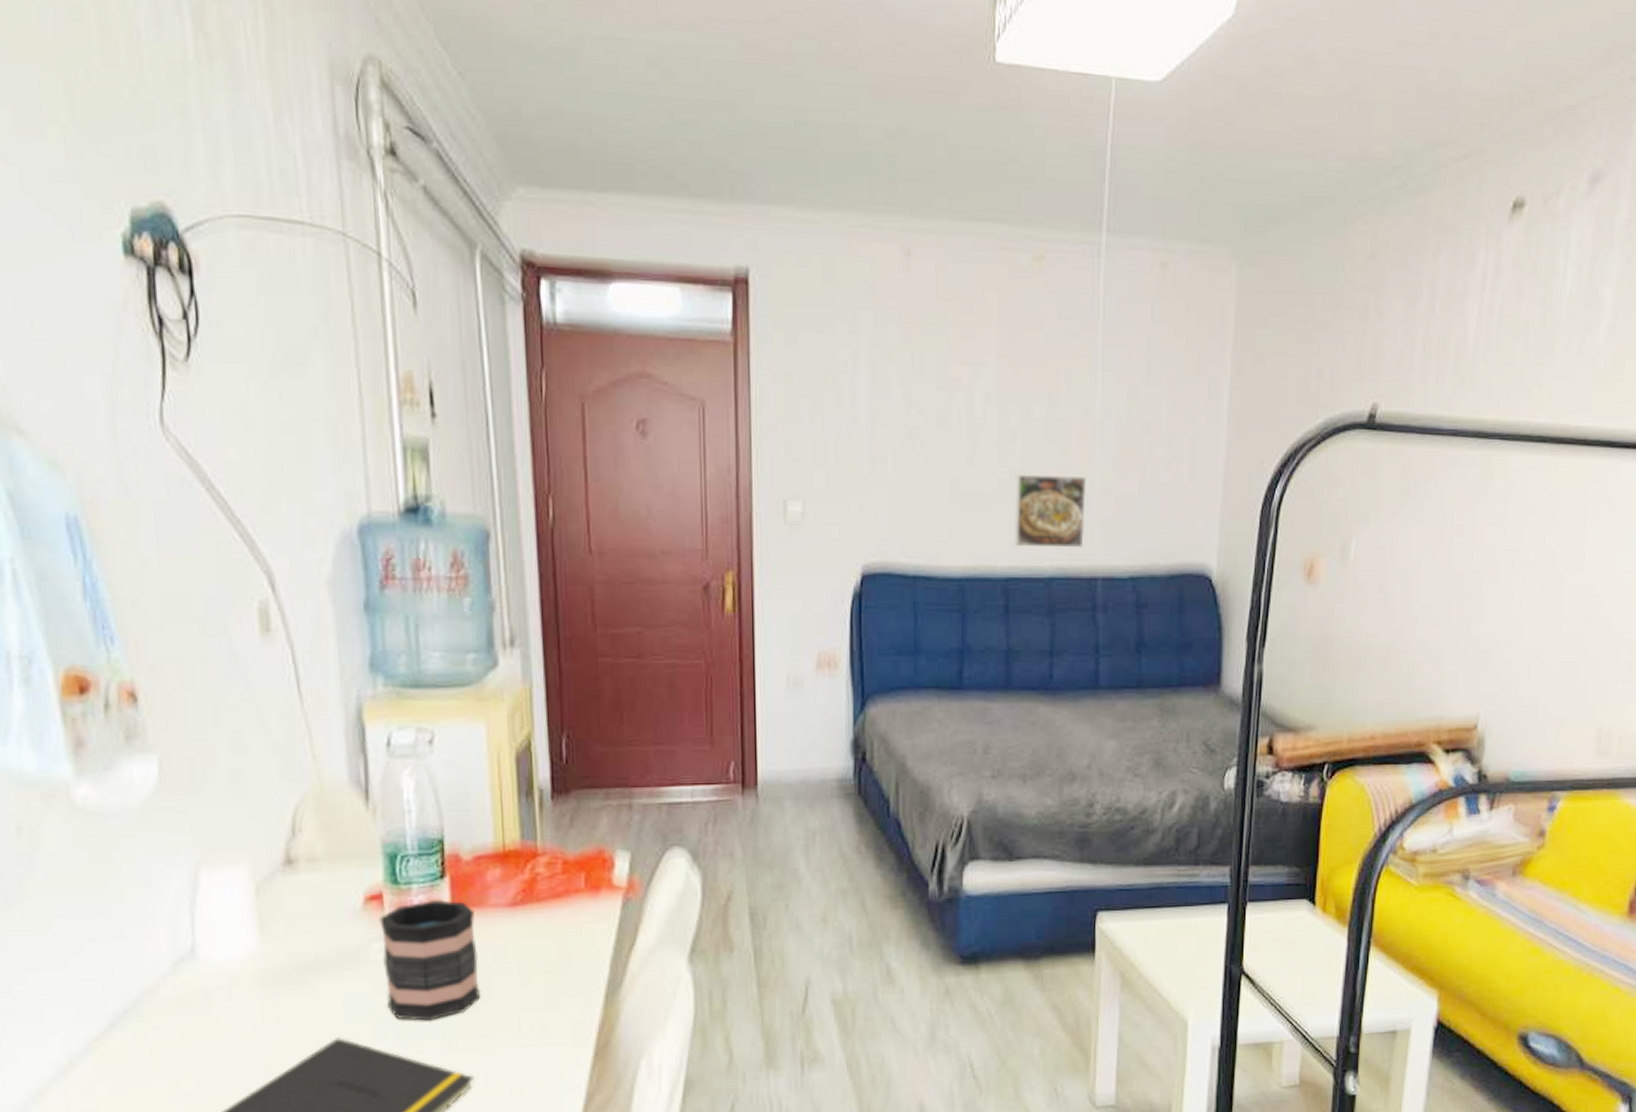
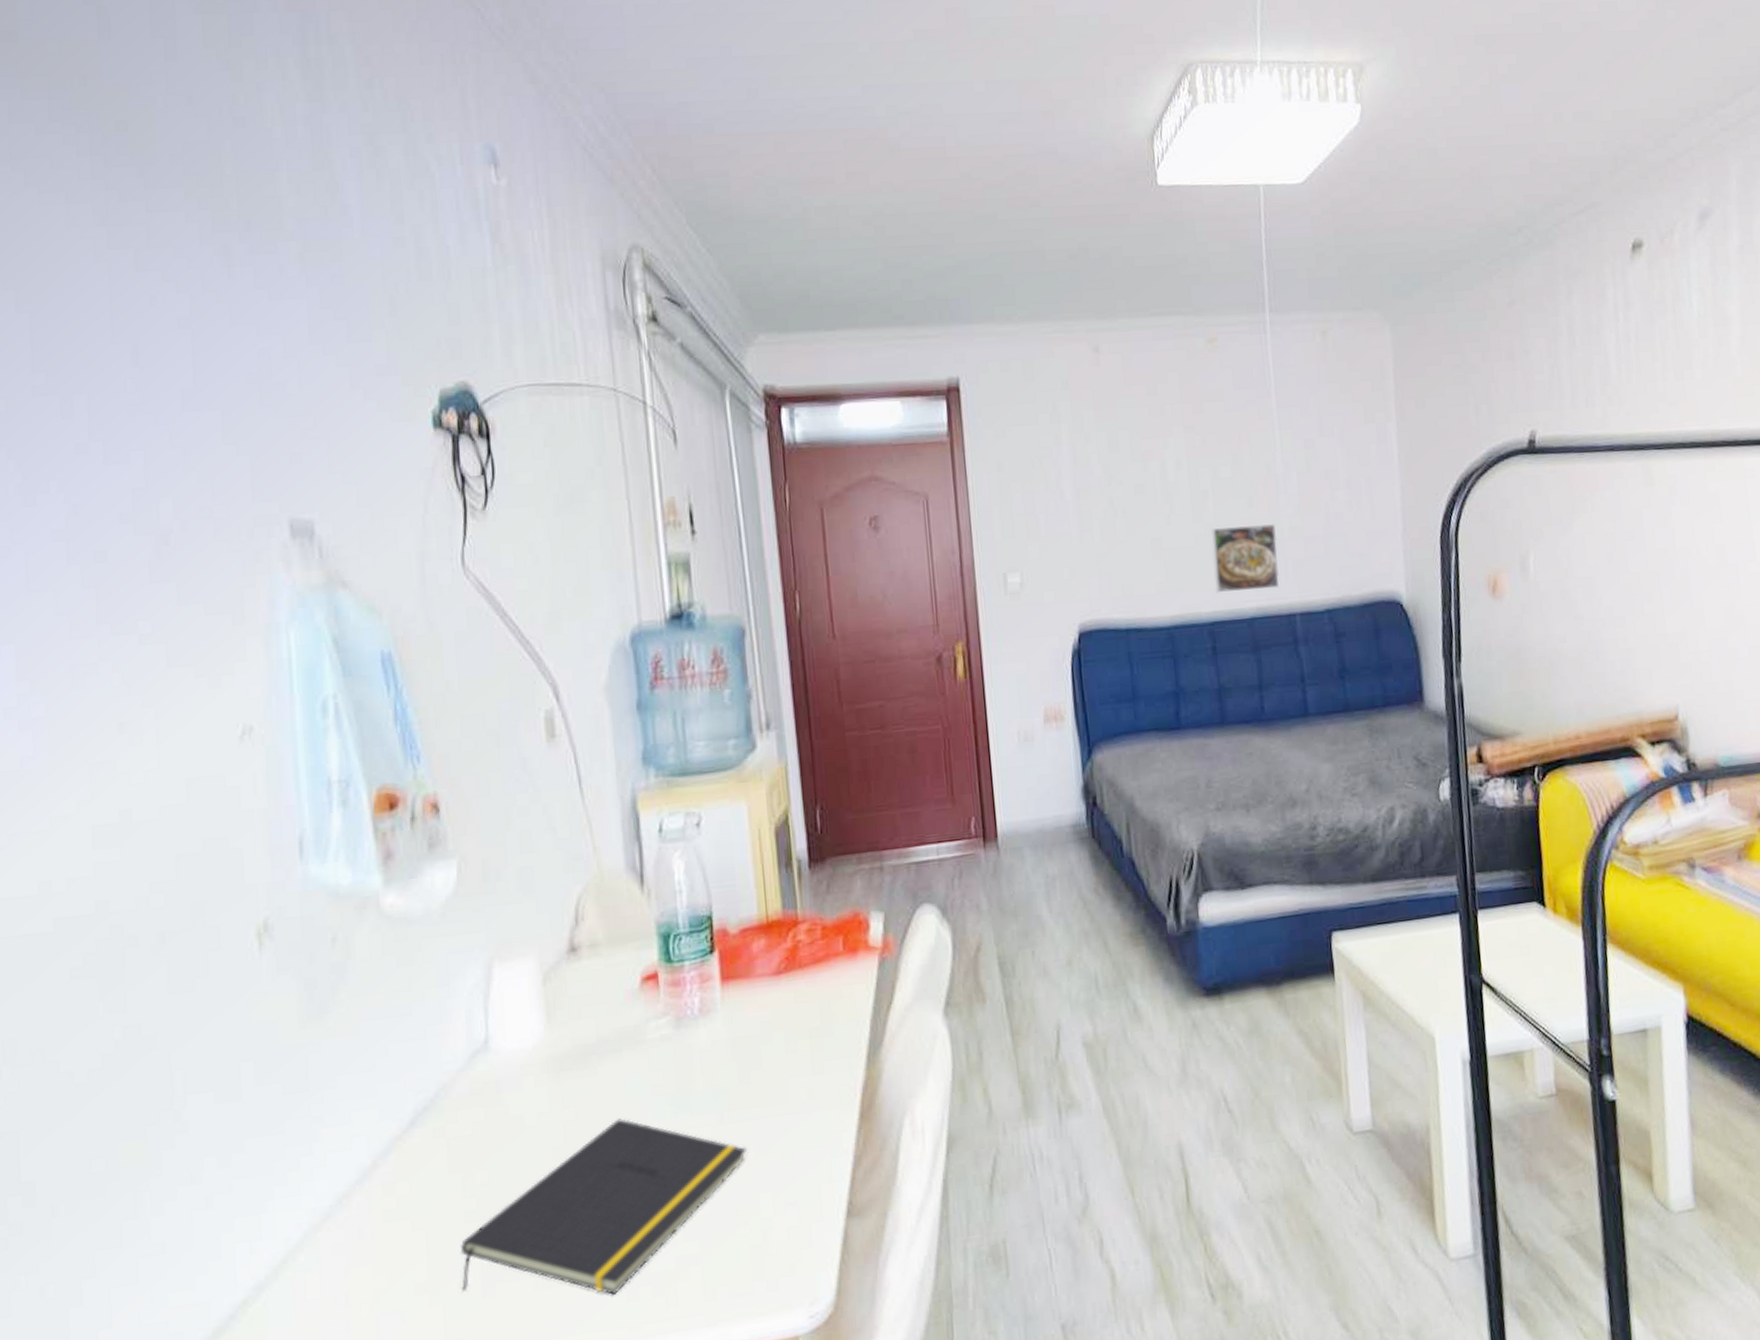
mug: present [379,898,481,1021] -> none [655,973,751,1097]

